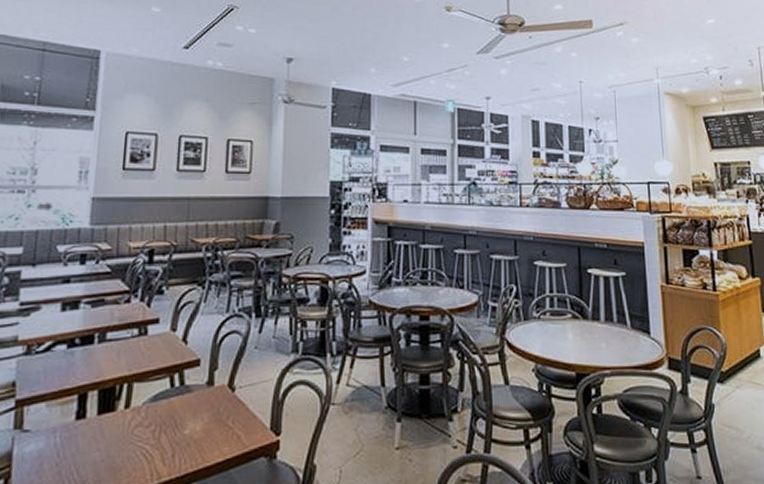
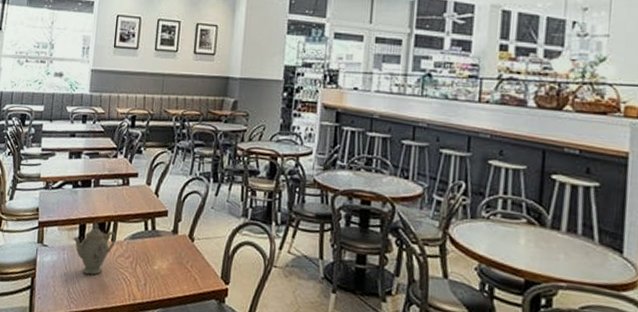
teapot: none [67,388,132,458] -> present [72,222,116,275]

